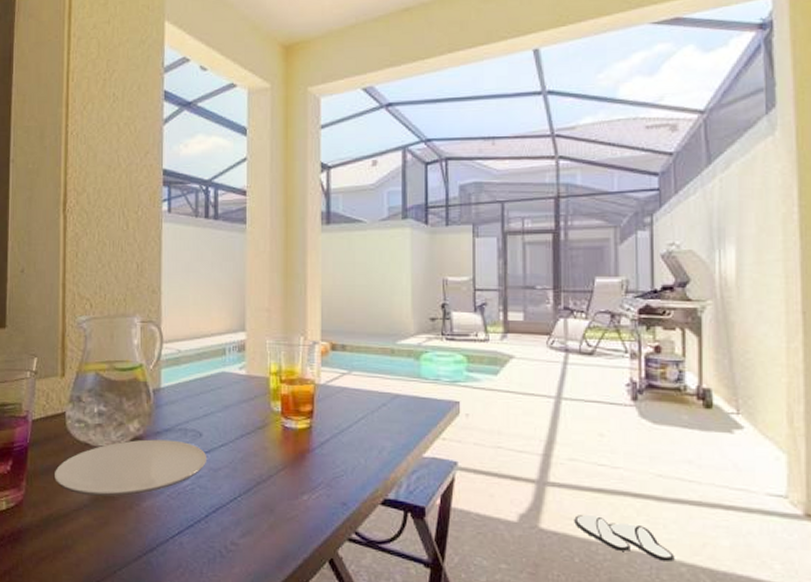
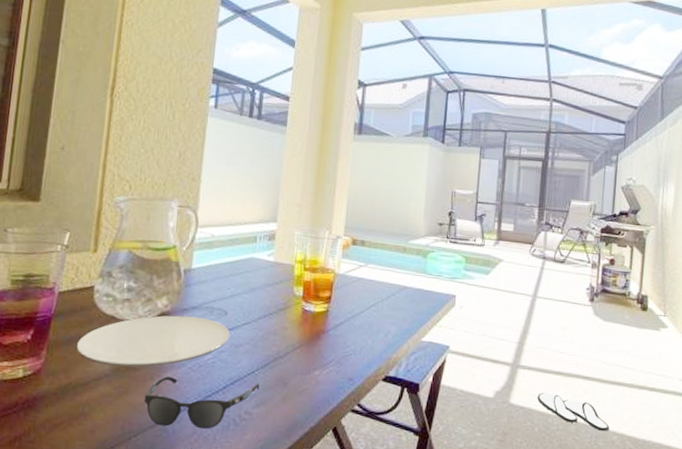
sunglasses: none [125,505,244,562] -> present [144,376,260,430]

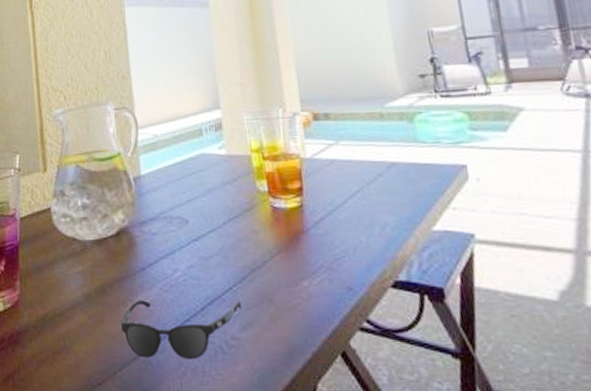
plate: present [76,315,231,368] -> none [45,229,197,292]

